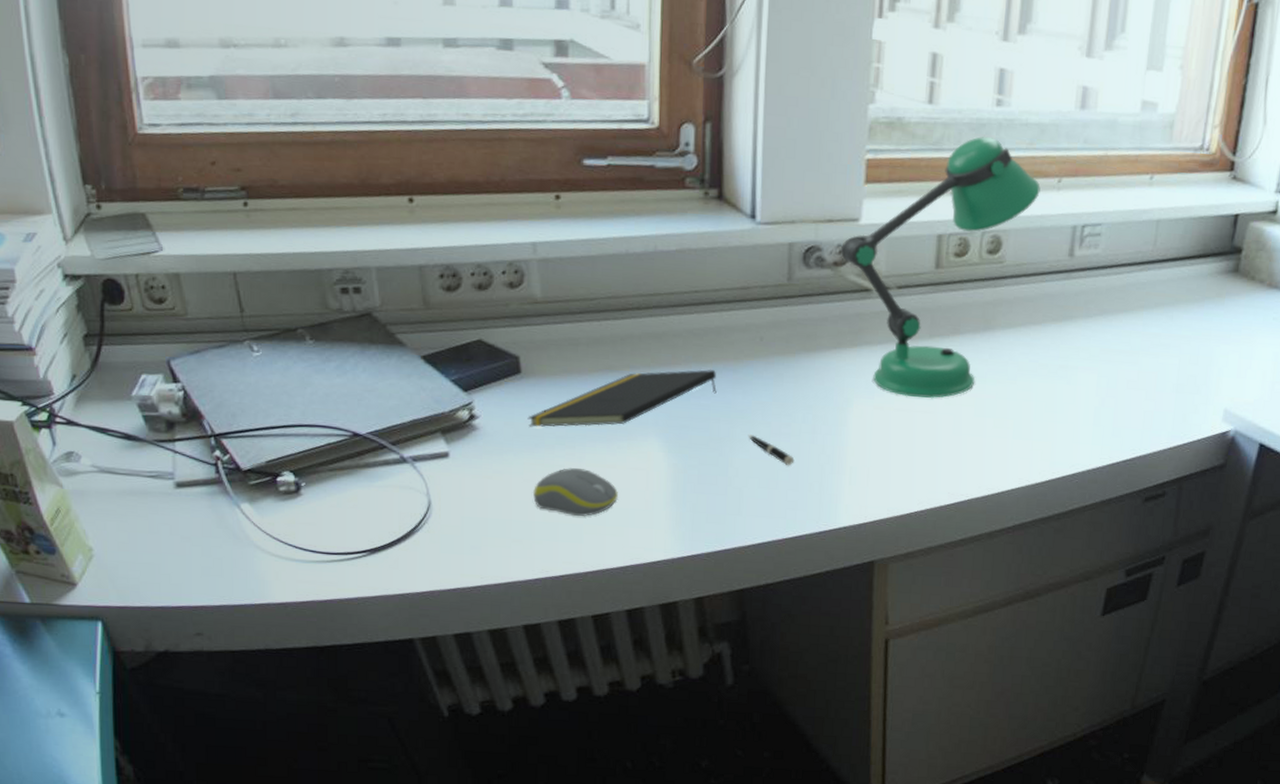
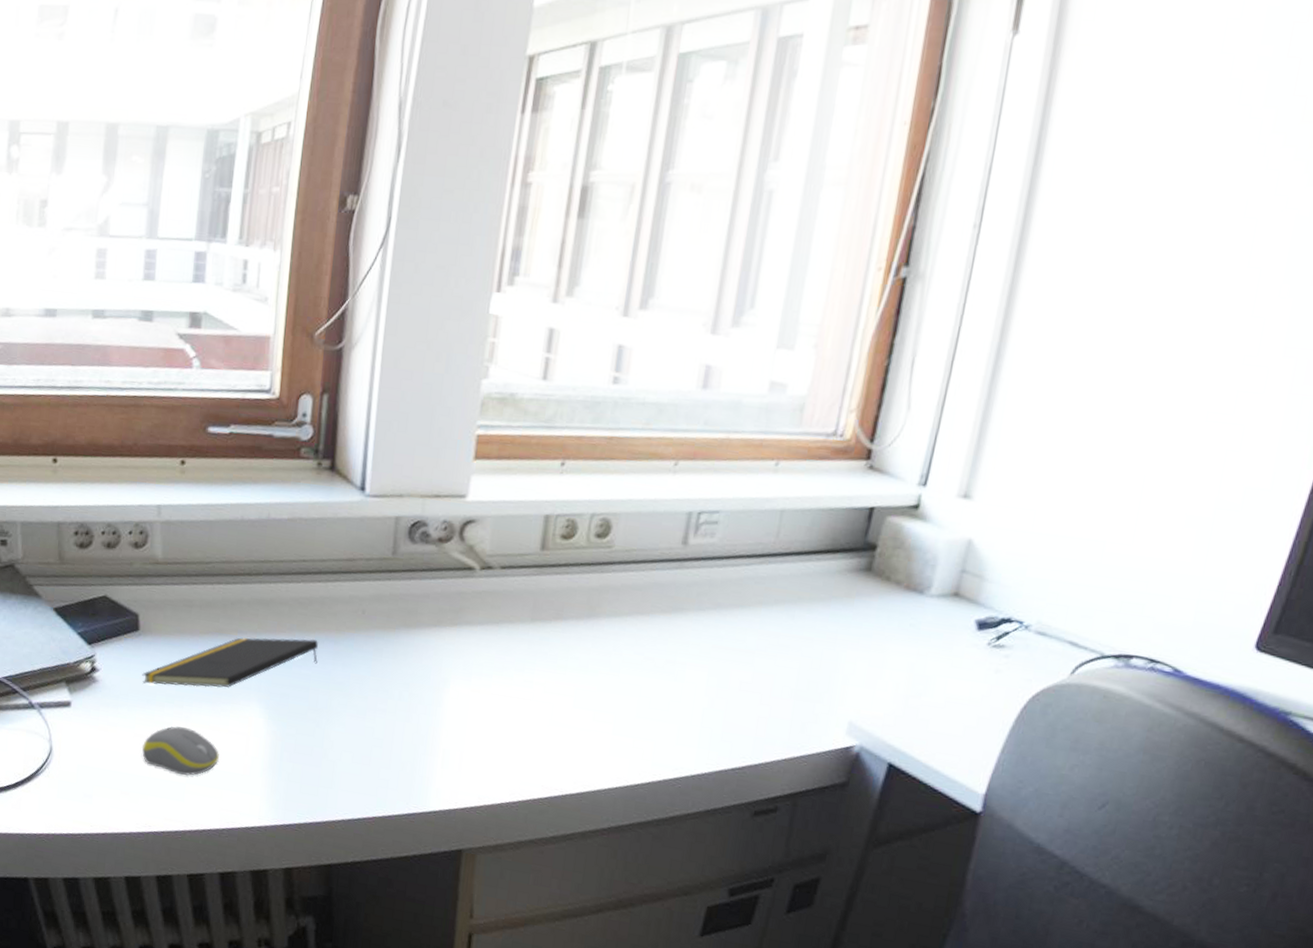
pen: present [748,434,795,467] -> none [344,707,389,744]
desk lamp: present [841,137,1041,399] -> none [446,415,655,686]

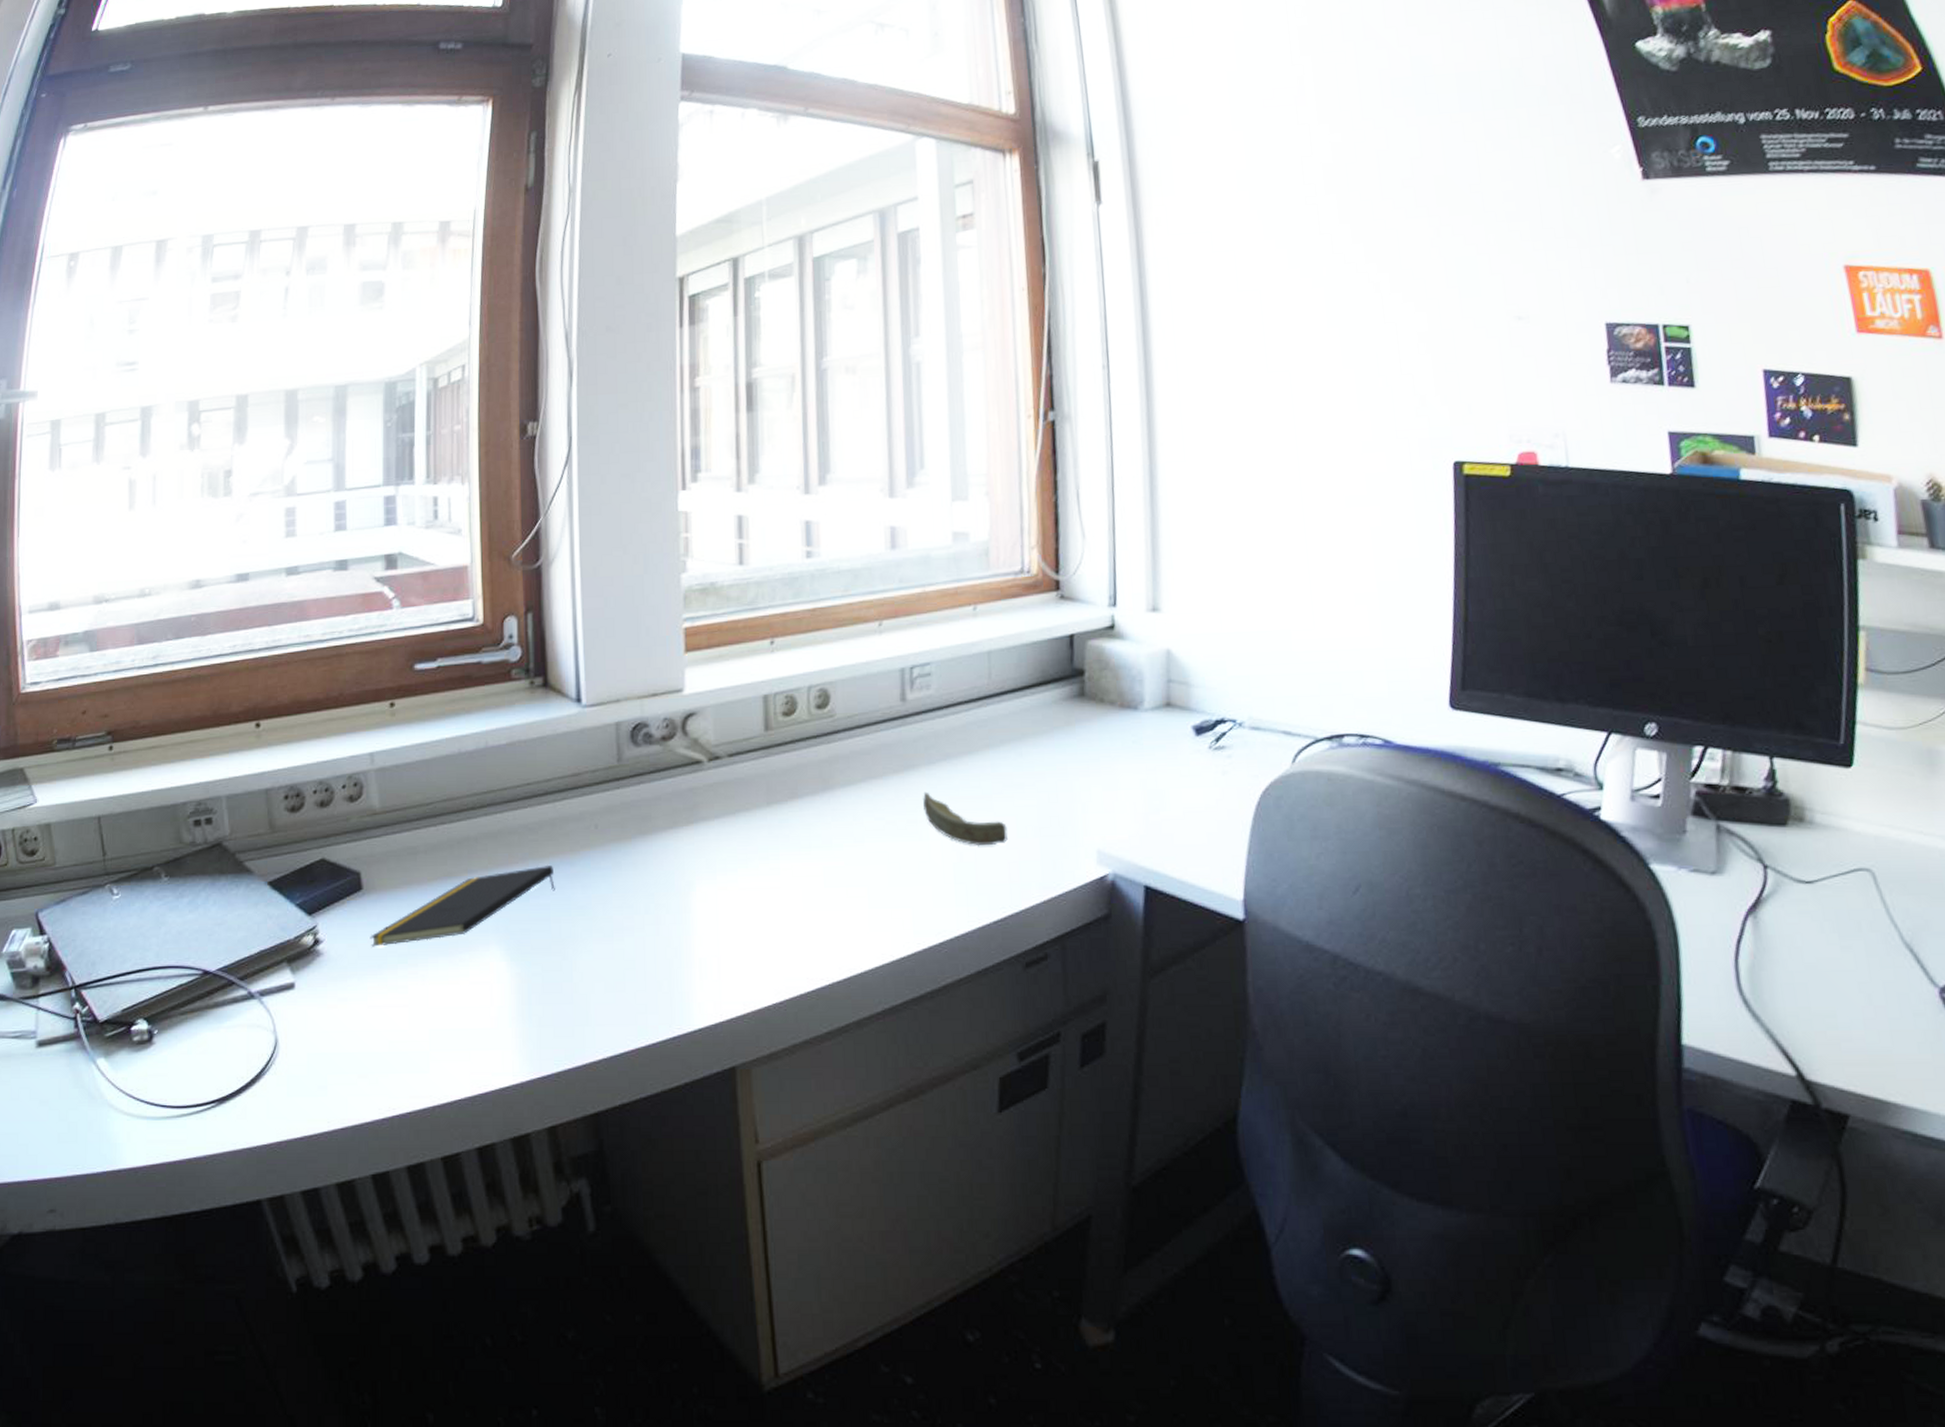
computer mouse: present [141,726,219,776] -> none [377,988,462,1043]
banana: none [684,635,764,698] -> present [923,791,1008,846]

